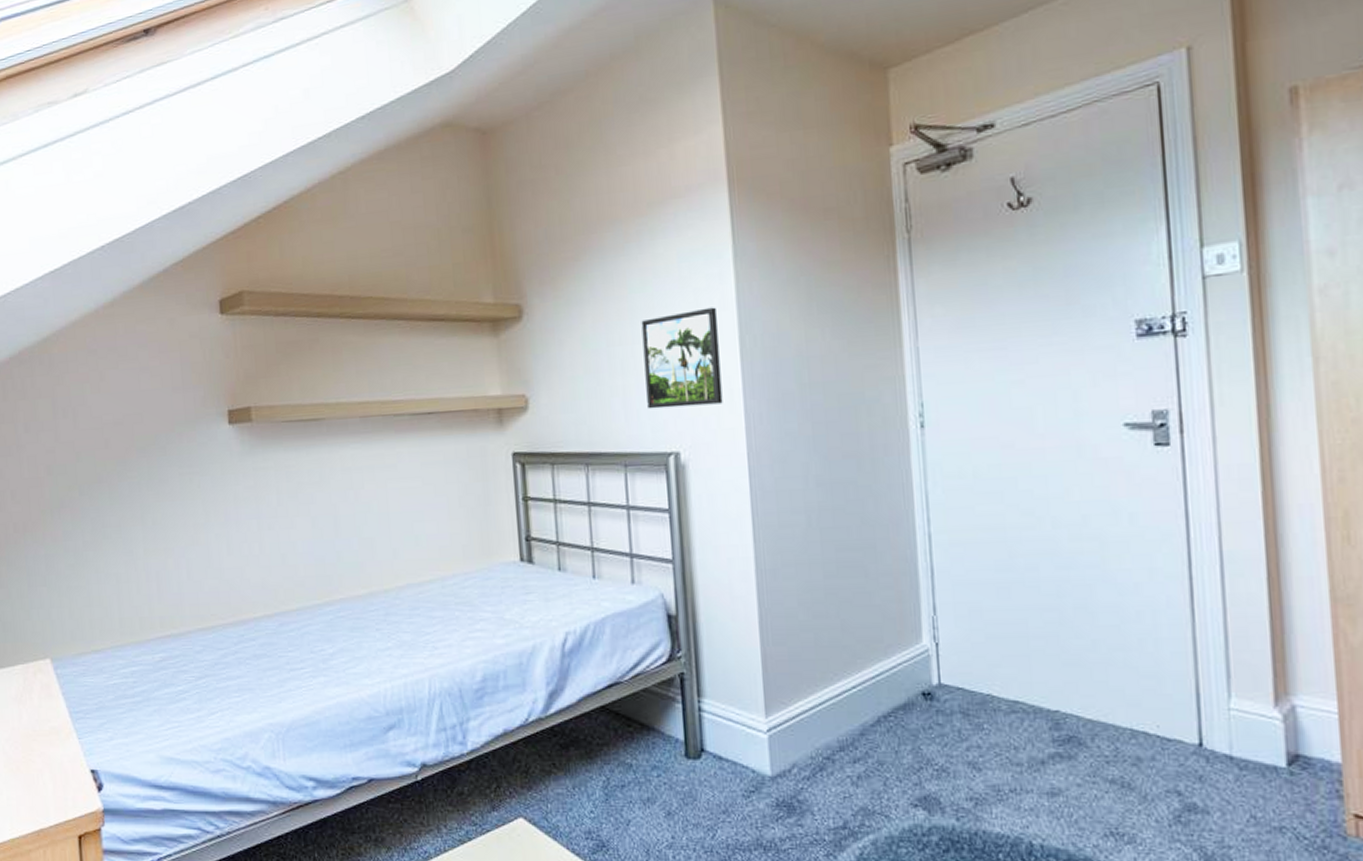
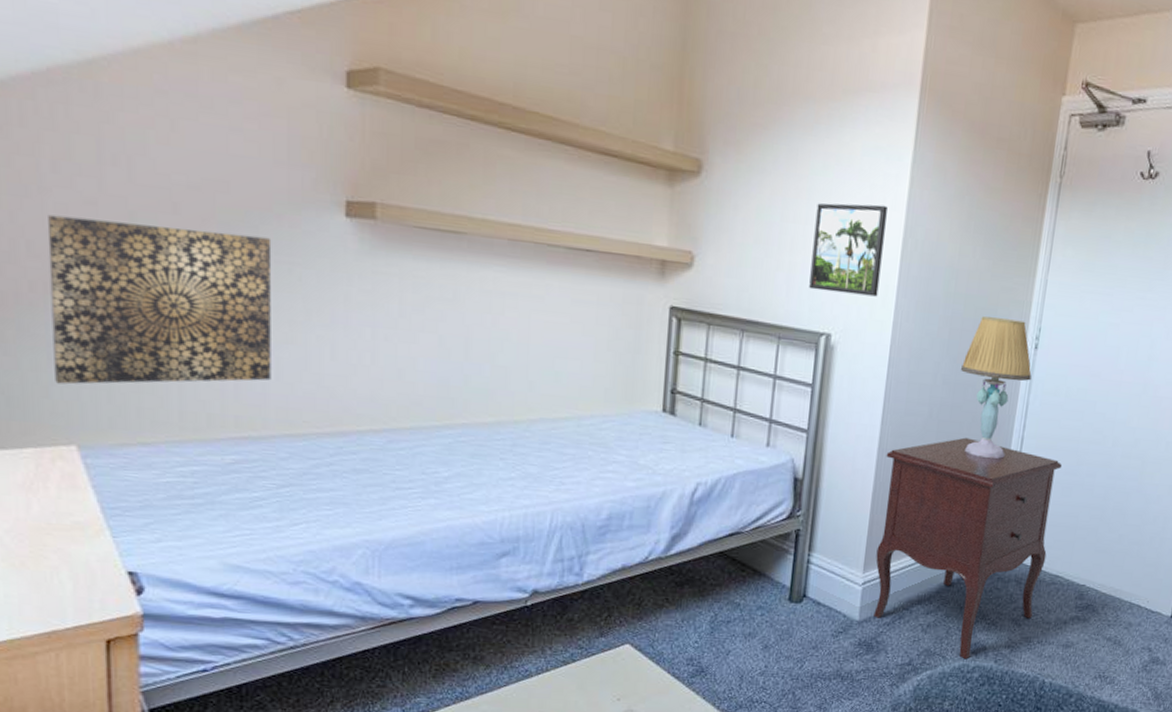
wall art: none [24,454,184,607] -> present [47,214,272,385]
nightstand: none [766,543,996,818] -> present [873,437,1063,660]
table lamp: none [835,399,924,564] -> present [961,316,1032,459]

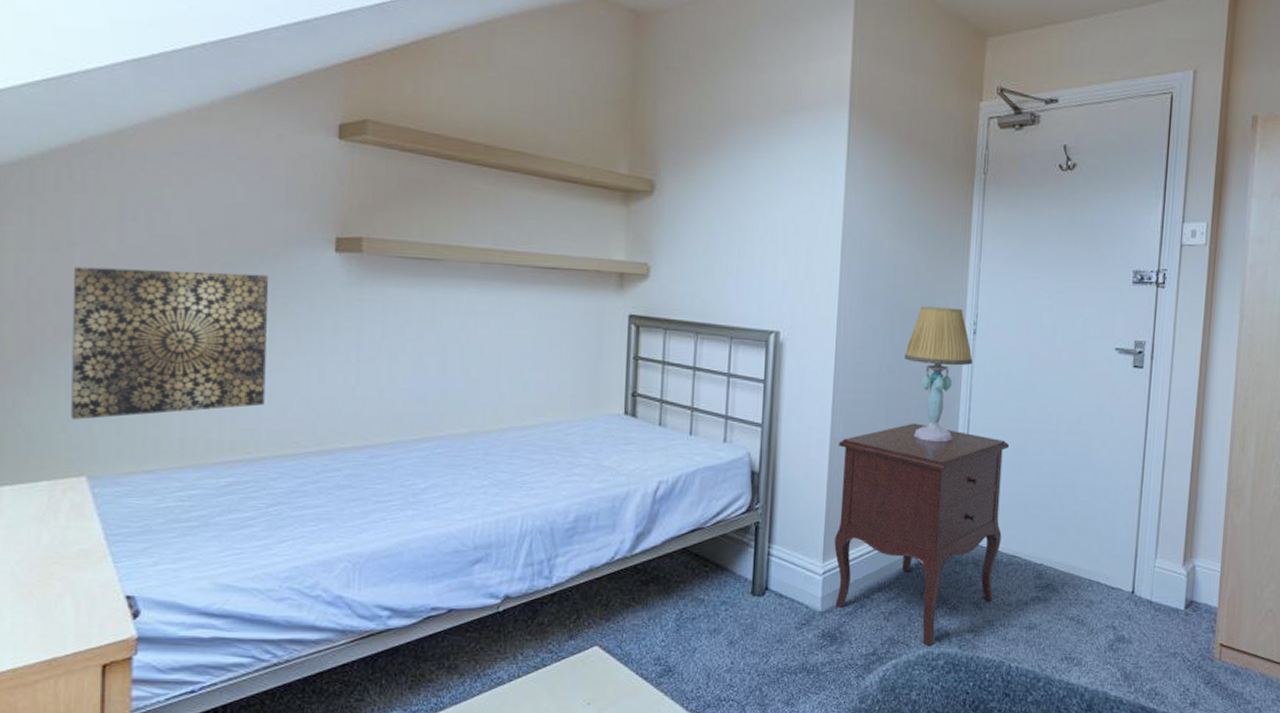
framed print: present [809,203,888,297] -> none [757,210,826,294]

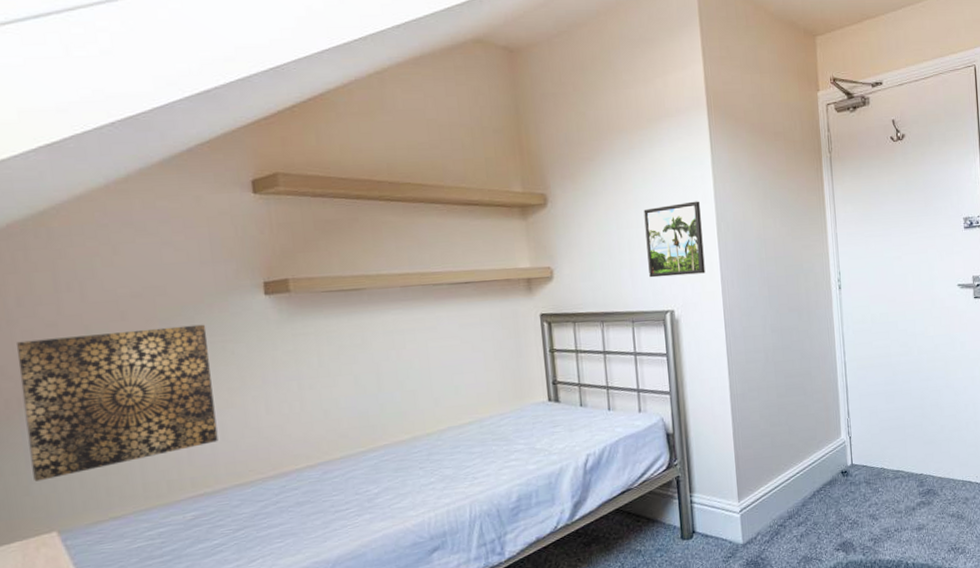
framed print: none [757,210,826,294] -> present [643,201,706,278]
nightstand: present [834,423,1010,647] -> none [738,371,886,558]
table lamp: present [905,306,973,442] -> none [784,269,841,386]

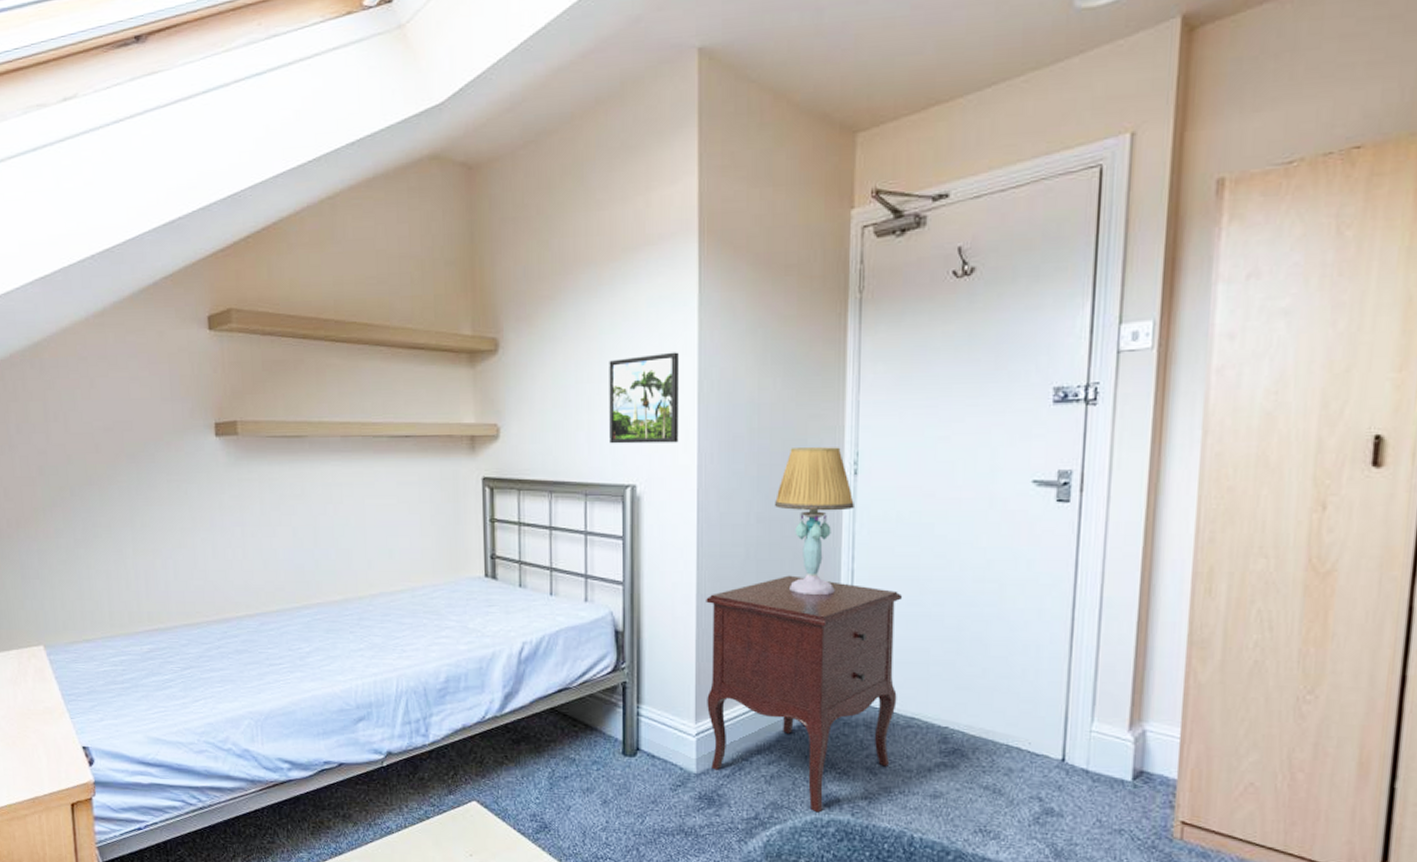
wall art: present [17,324,219,482] -> none [16,462,171,597]
nightstand: none [738,371,886,558] -> present [706,575,903,813]
table lamp: none [784,269,841,386] -> present [775,447,854,595]

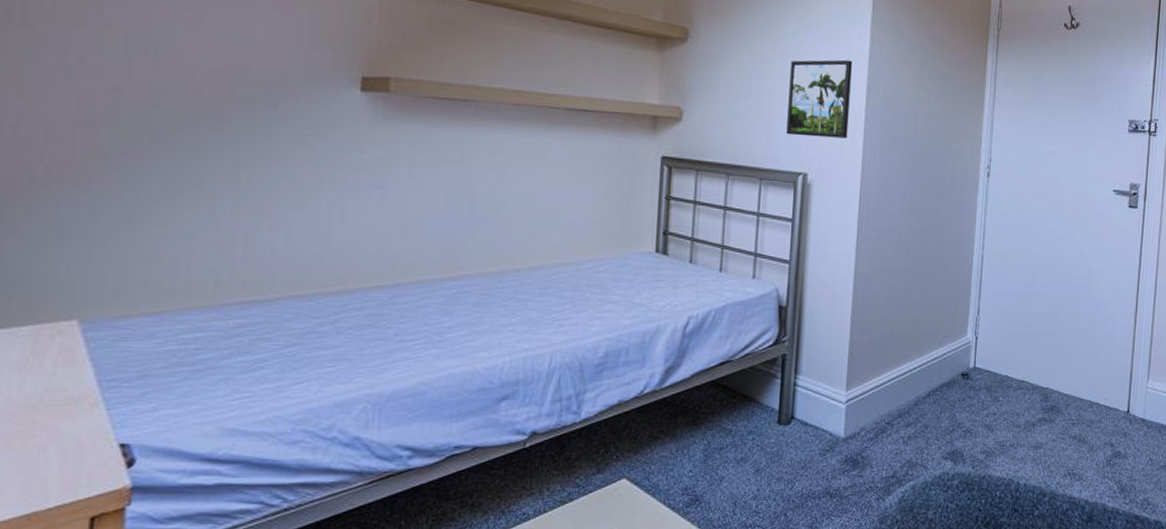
nightstand: present [706,575,903,813] -> none [857,259,1019,468]
table lamp: present [775,447,854,595] -> none [924,151,986,276]

